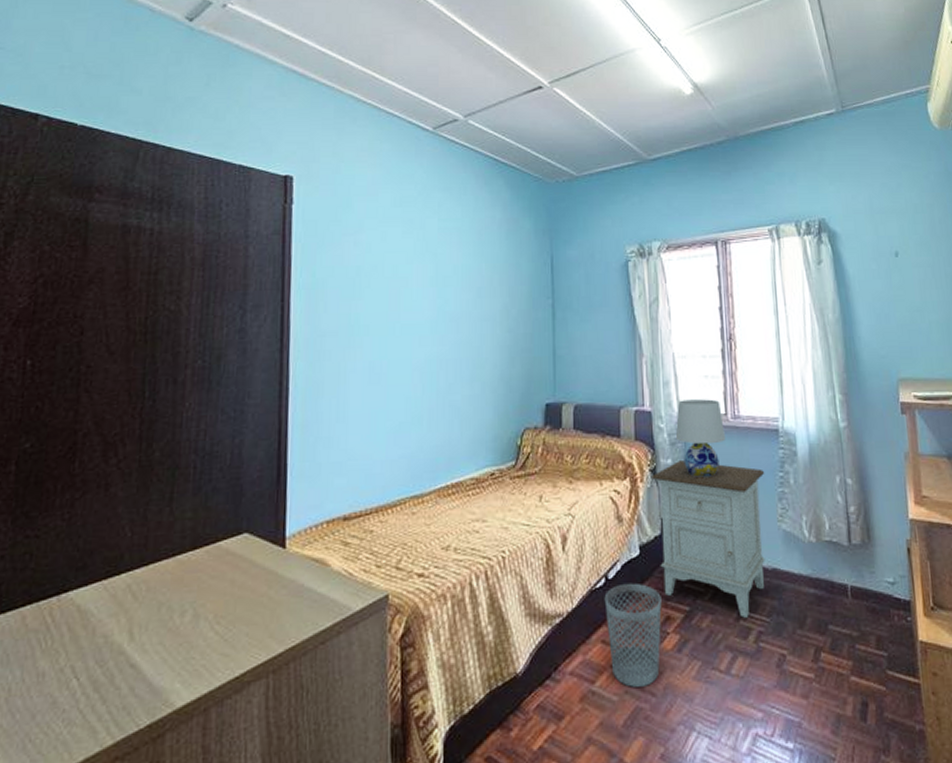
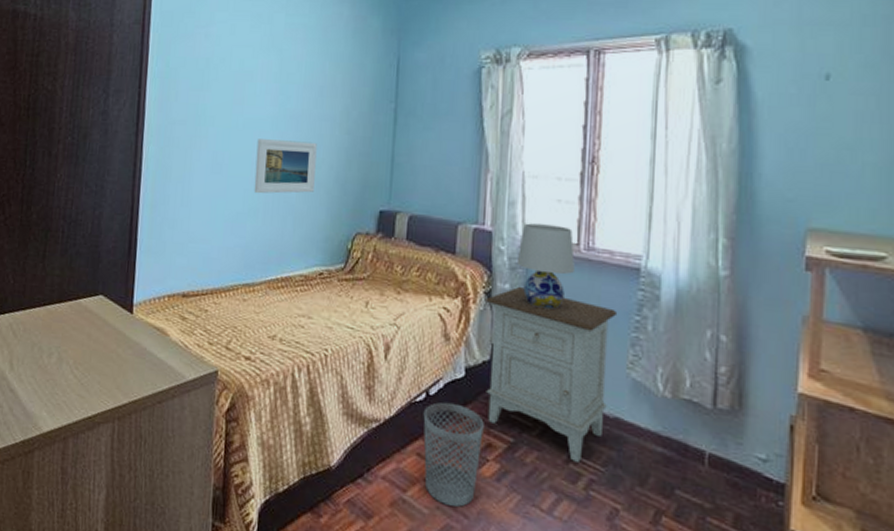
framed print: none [416,343,479,401] -> present [254,139,317,194]

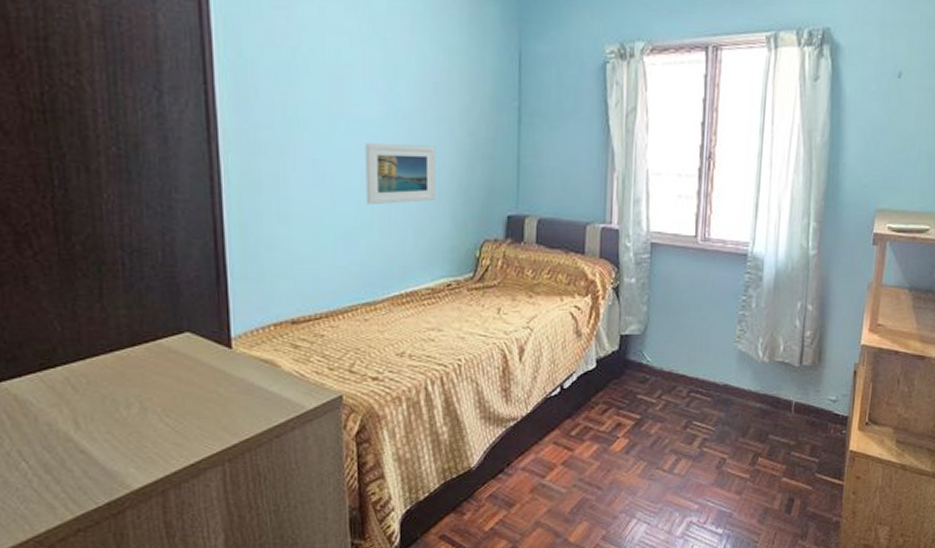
wastebasket: present [423,402,484,507] -> none [558,392,614,482]
nightstand: present [484,286,618,462] -> none [612,279,728,426]
table lamp: present [516,223,575,309] -> none [641,219,693,297]

